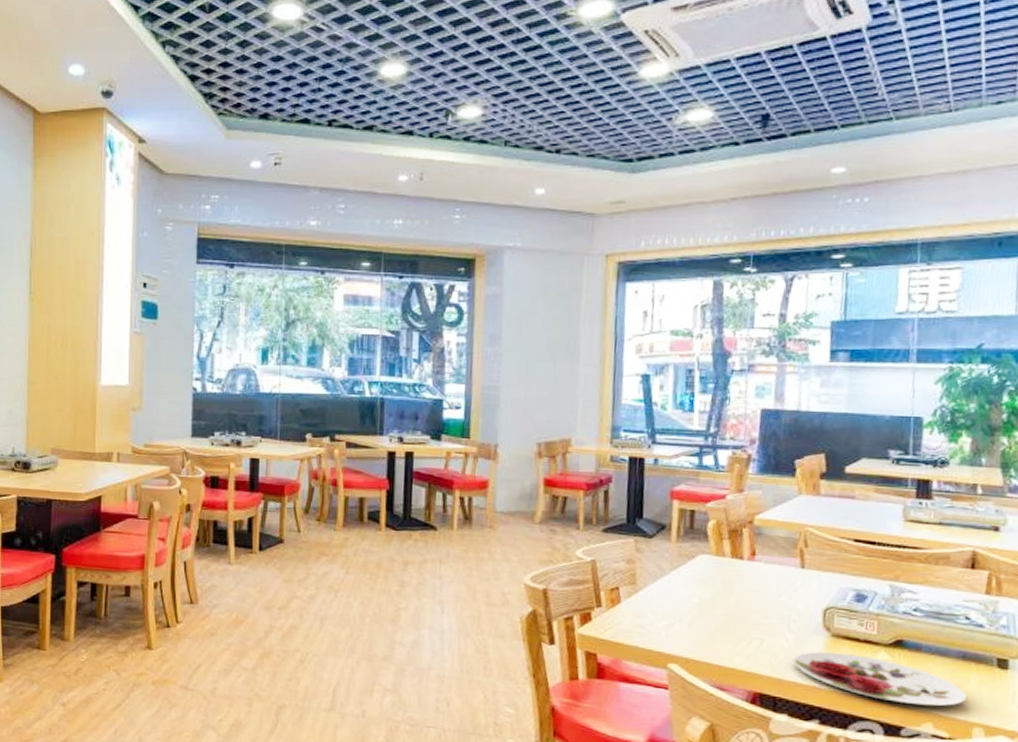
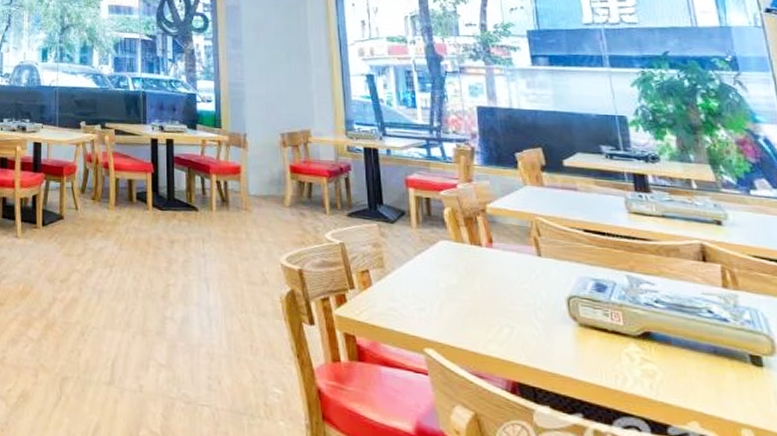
plate: present [793,651,968,707] -> none [546,341,729,405]

